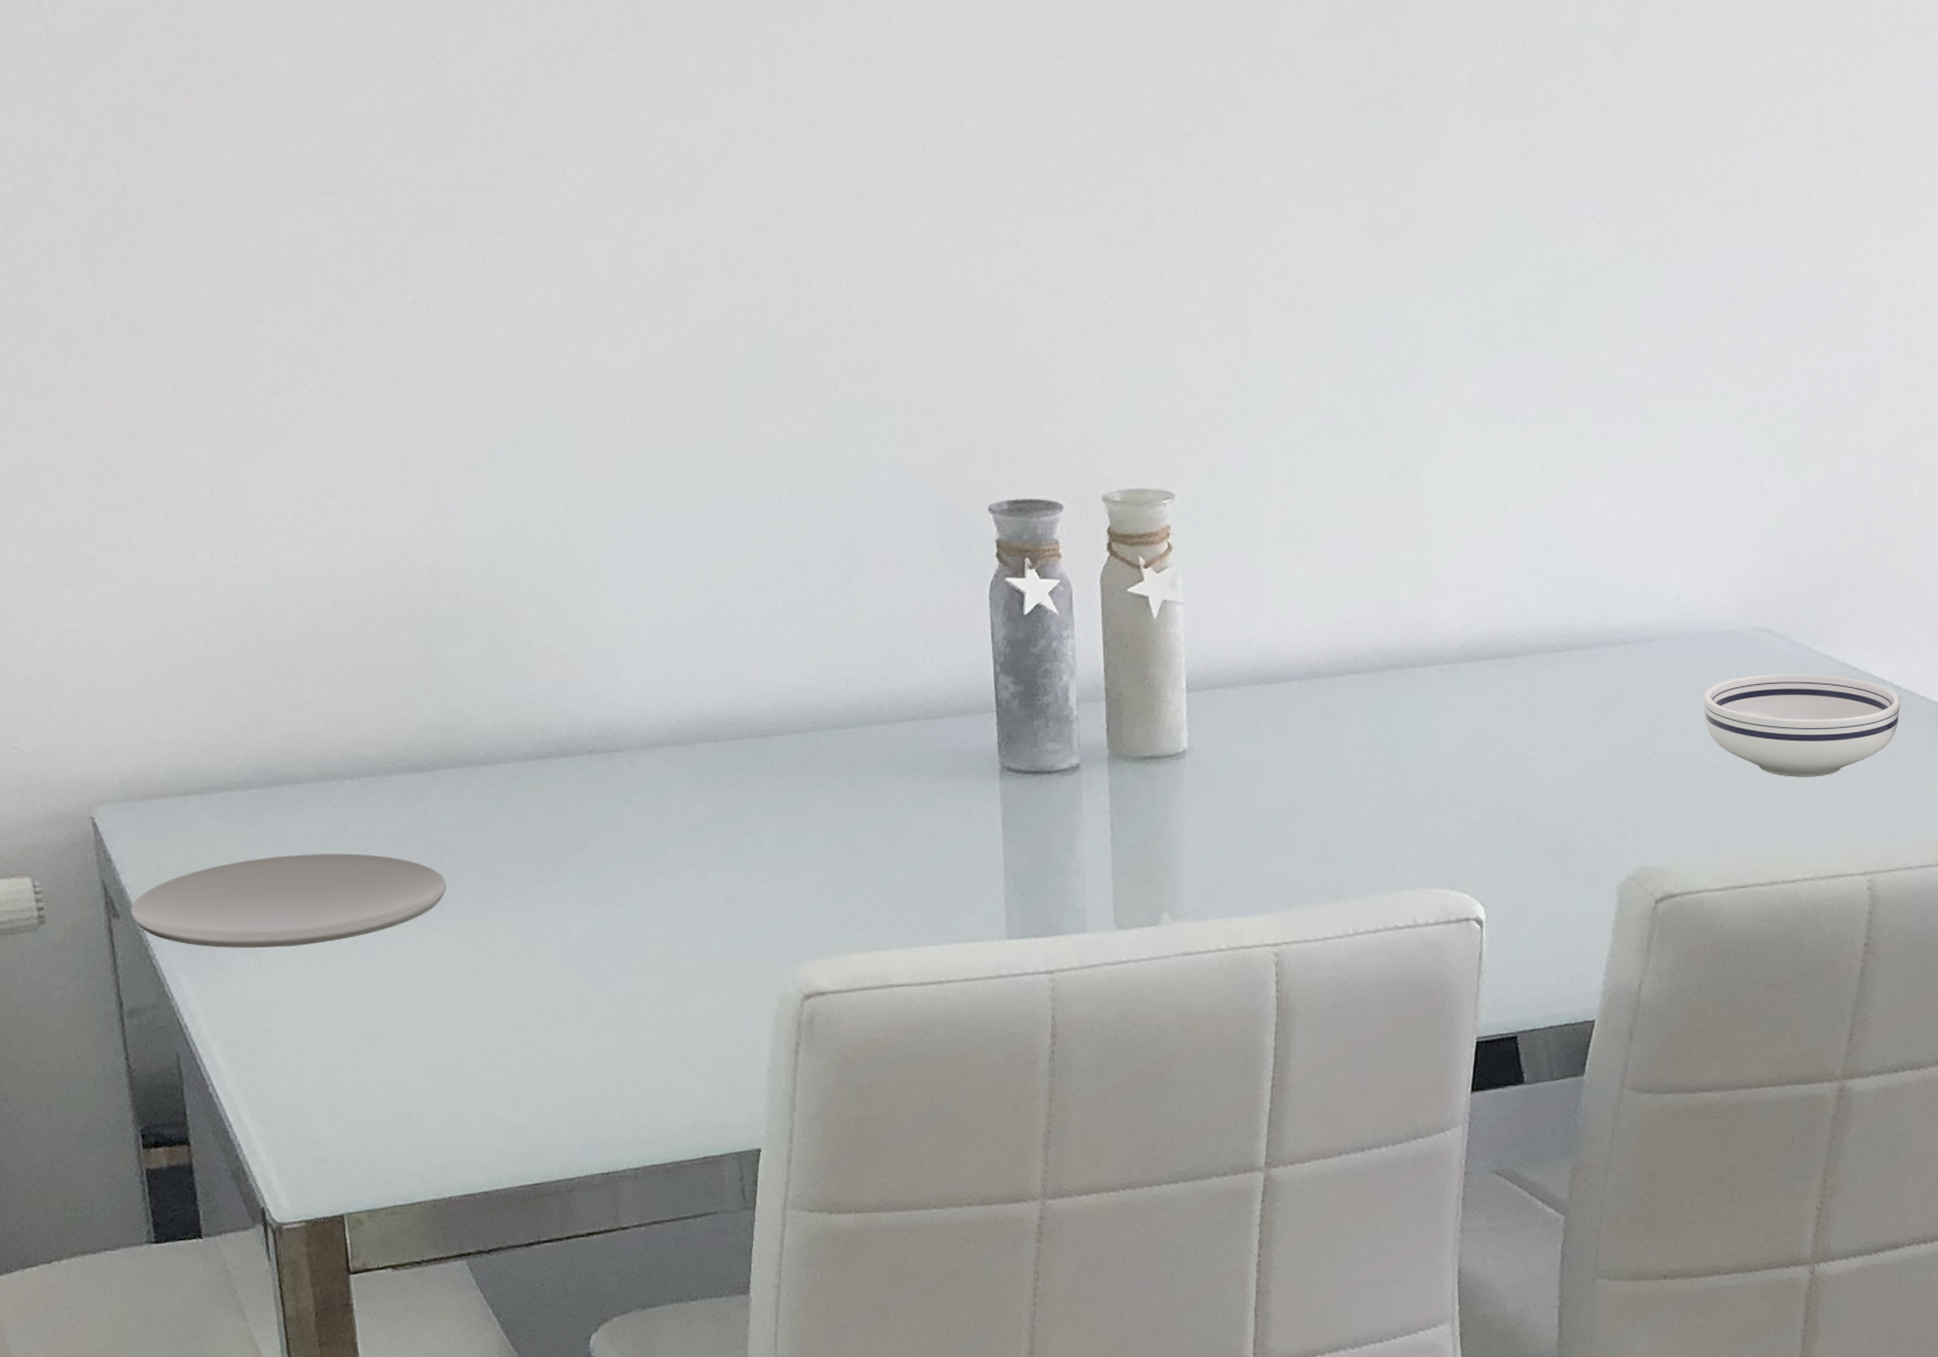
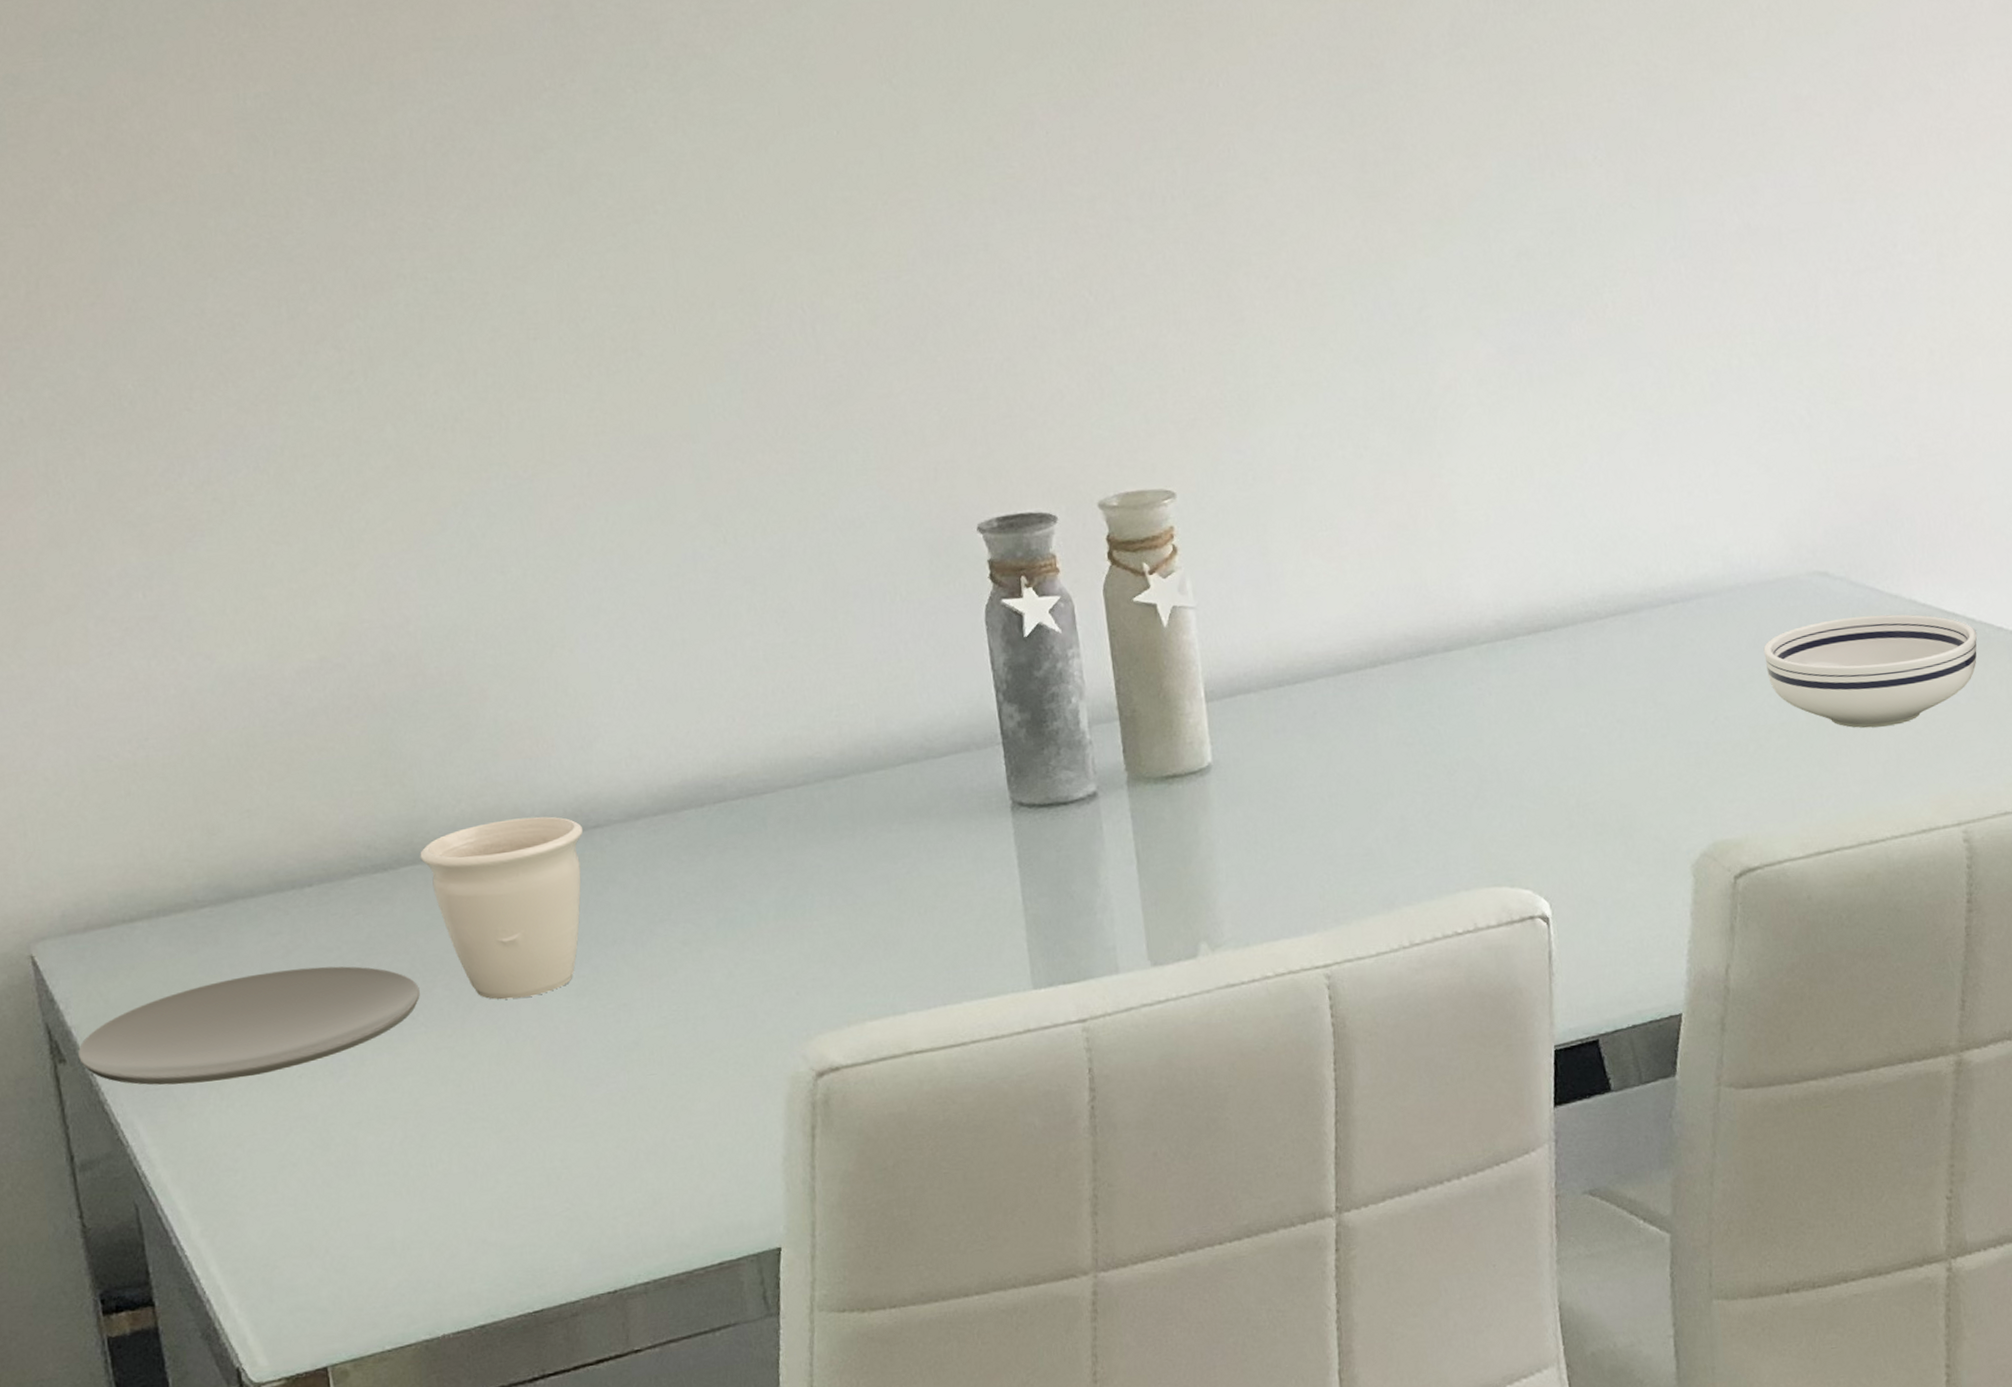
mug: none [453,736,605,900] -> present [420,816,584,1000]

